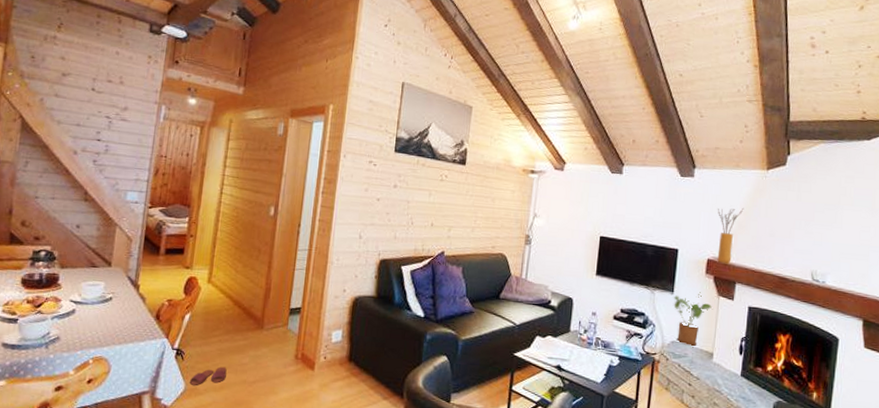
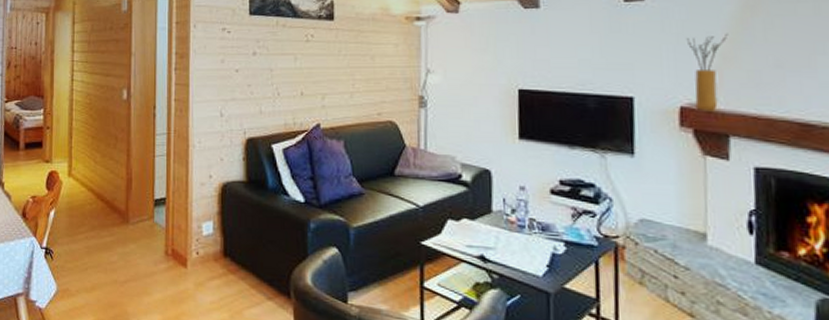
slippers: present [189,366,227,385] -> none [60,265,96,286]
house plant: present [674,292,713,347] -> none [636,152,698,226]

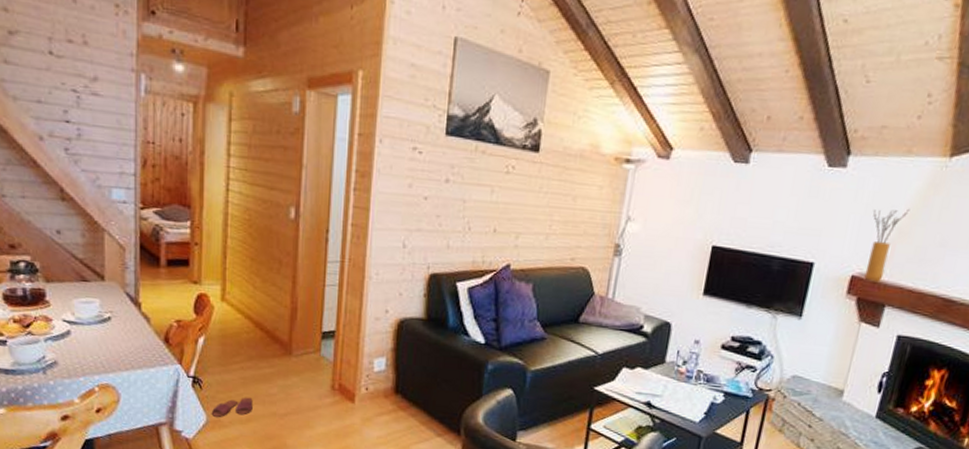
slippers: none [60,265,96,286] -> present [211,397,253,417]

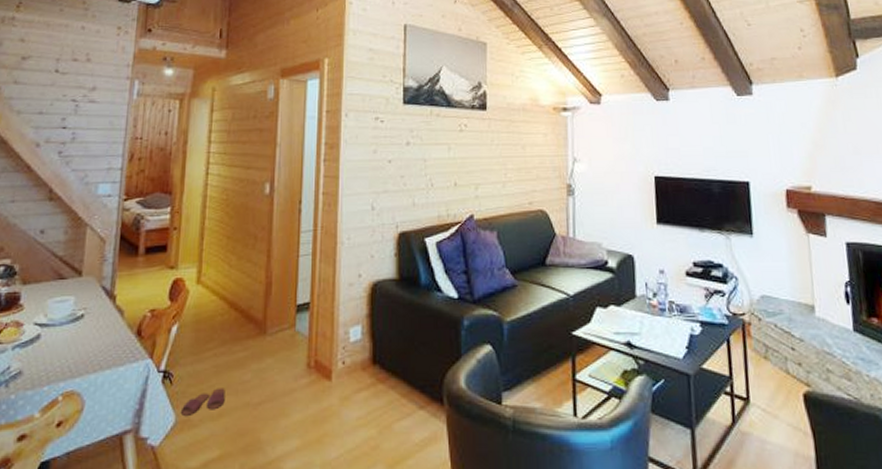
vase: present [864,210,910,283] -> none [787,125,818,194]

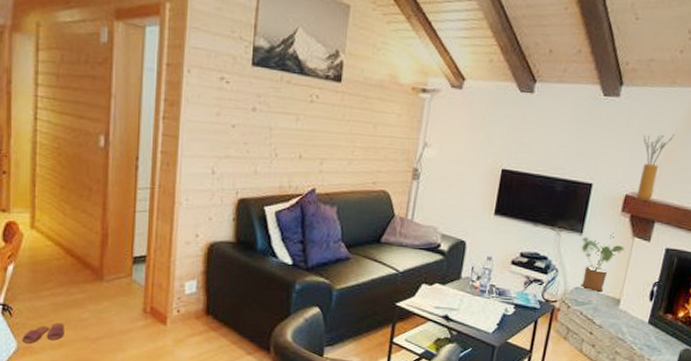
house plant: none [755,231,804,300] -> present [581,232,625,293]
vase: none [787,125,818,194] -> present [636,135,675,201]

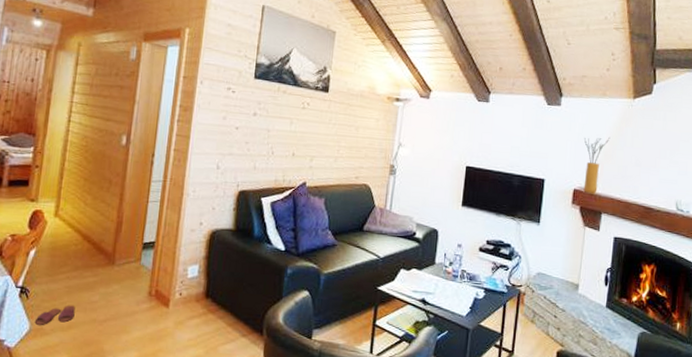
house plant: present [581,232,625,293] -> none [540,222,579,278]

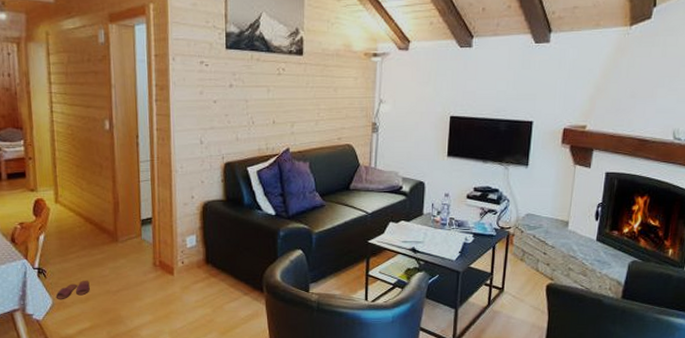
vase: present [583,138,610,195] -> none [574,71,604,132]

